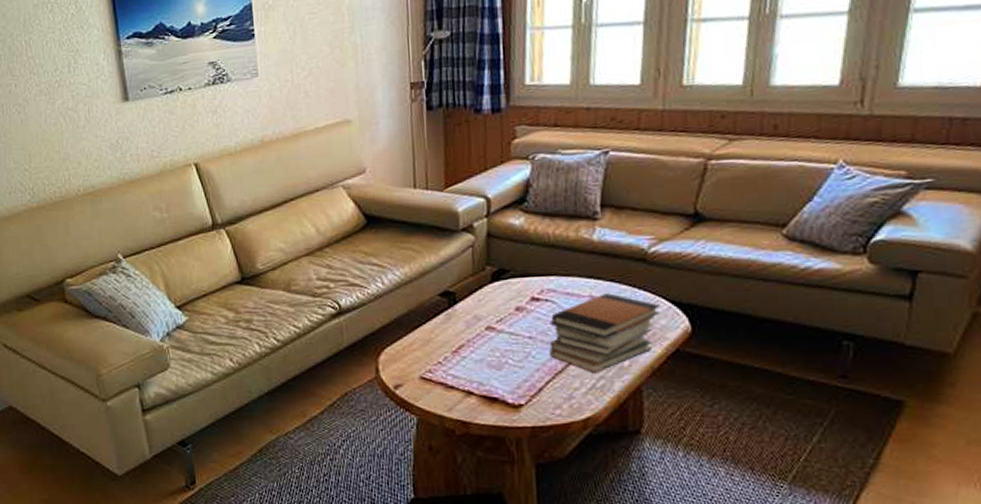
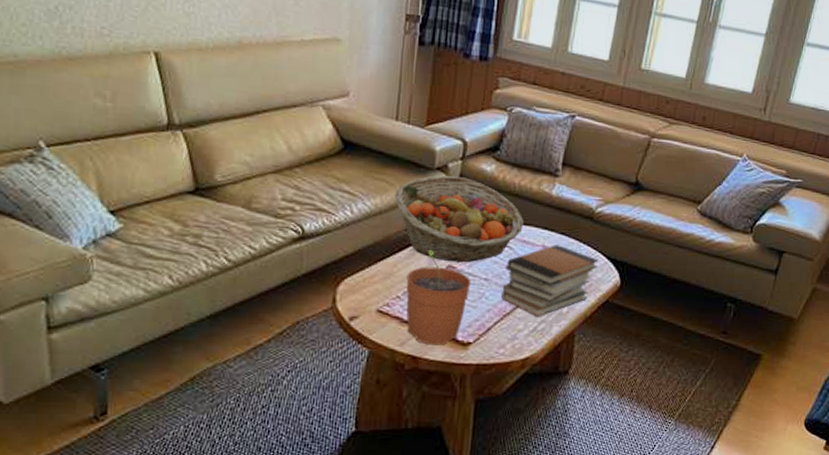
fruit basket: none [421,235,564,323] -> present [393,175,523,263]
plant pot: none [445,313,515,409] -> present [406,250,472,346]

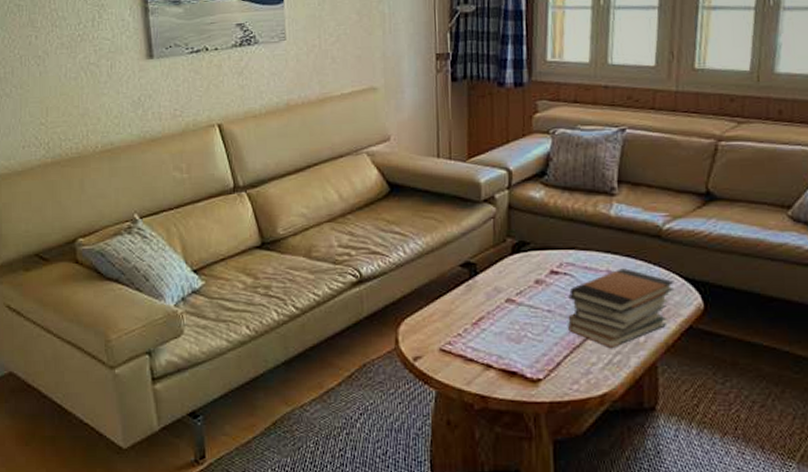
fruit basket: present [393,175,523,263] -> none [443,207,582,295]
plant pot: present [406,250,472,346] -> none [465,284,534,383]

